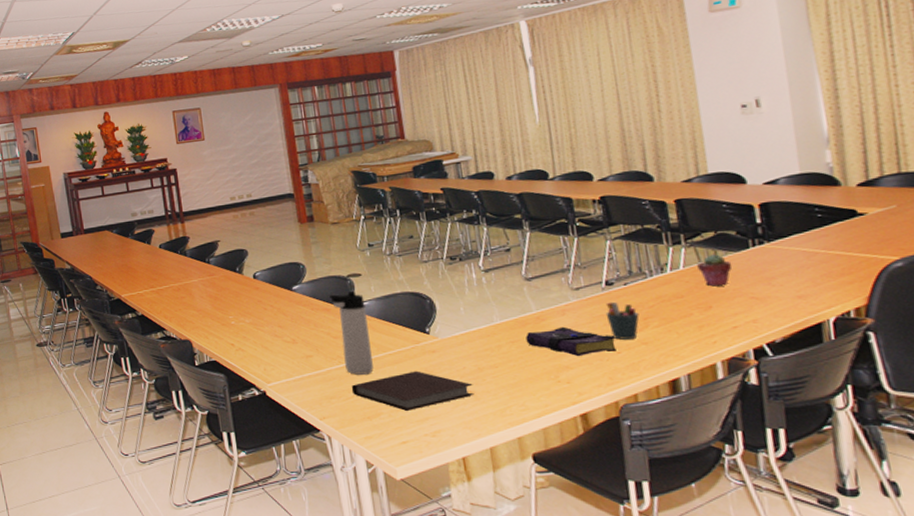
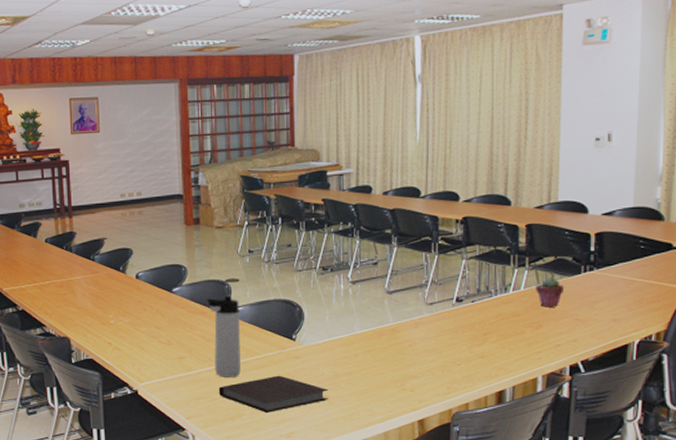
book: present [525,326,616,356] -> none [381,339,458,366]
pen holder: present [605,301,640,340] -> none [452,317,480,353]

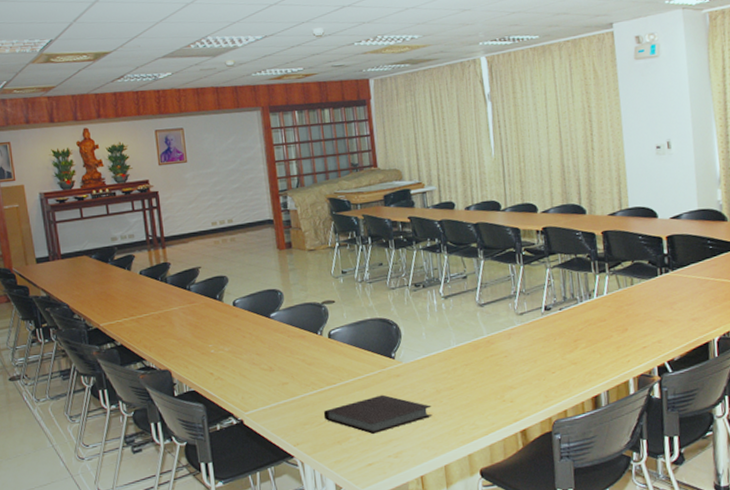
thermos bottle: present [206,296,241,377] -> none [304,318,344,401]
potted succulent: present [536,278,565,307] -> none [617,281,645,311]

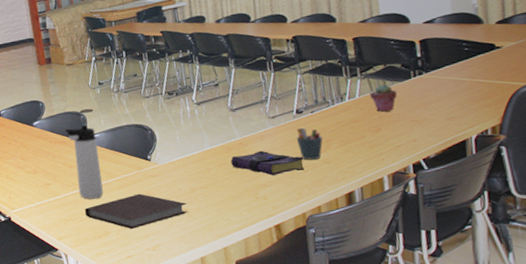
thermos bottle: none [304,318,344,401] -> present [64,125,103,199]
book: none [477,349,551,377] -> present [231,150,304,175]
pen holder: none [544,325,571,361] -> present [296,127,323,160]
potted succulent: none [617,281,645,311] -> present [370,84,398,112]

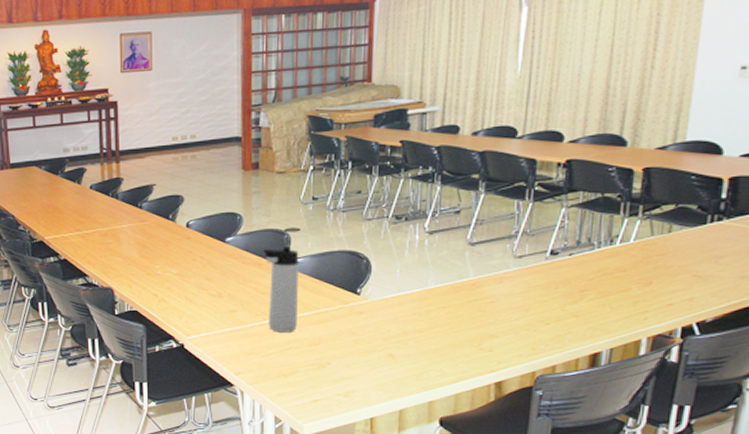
notebook: present [84,193,188,229] -> none [271,331,395,370]
book: present [231,150,304,175] -> none [457,295,548,325]
pen holder: present [296,127,323,160] -> none [543,272,577,311]
potted succulent: present [370,84,398,112] -> none [648,228,685,262]

